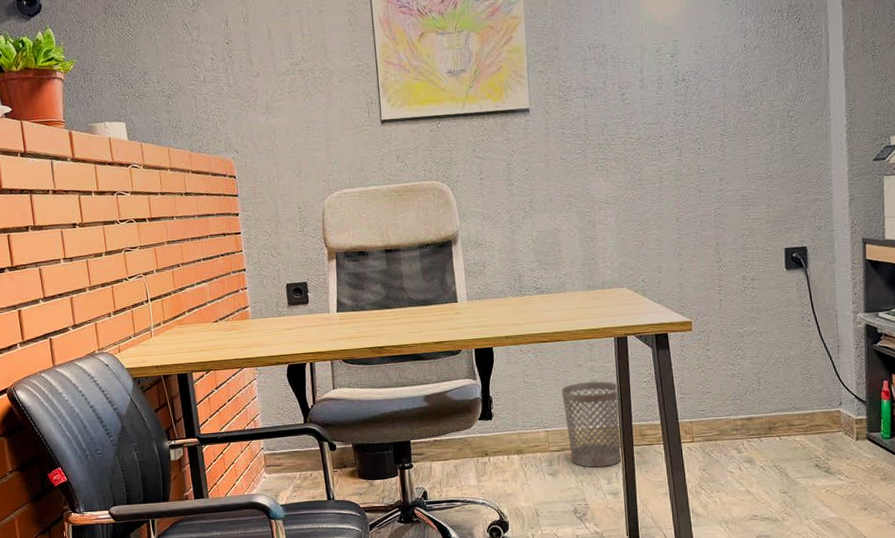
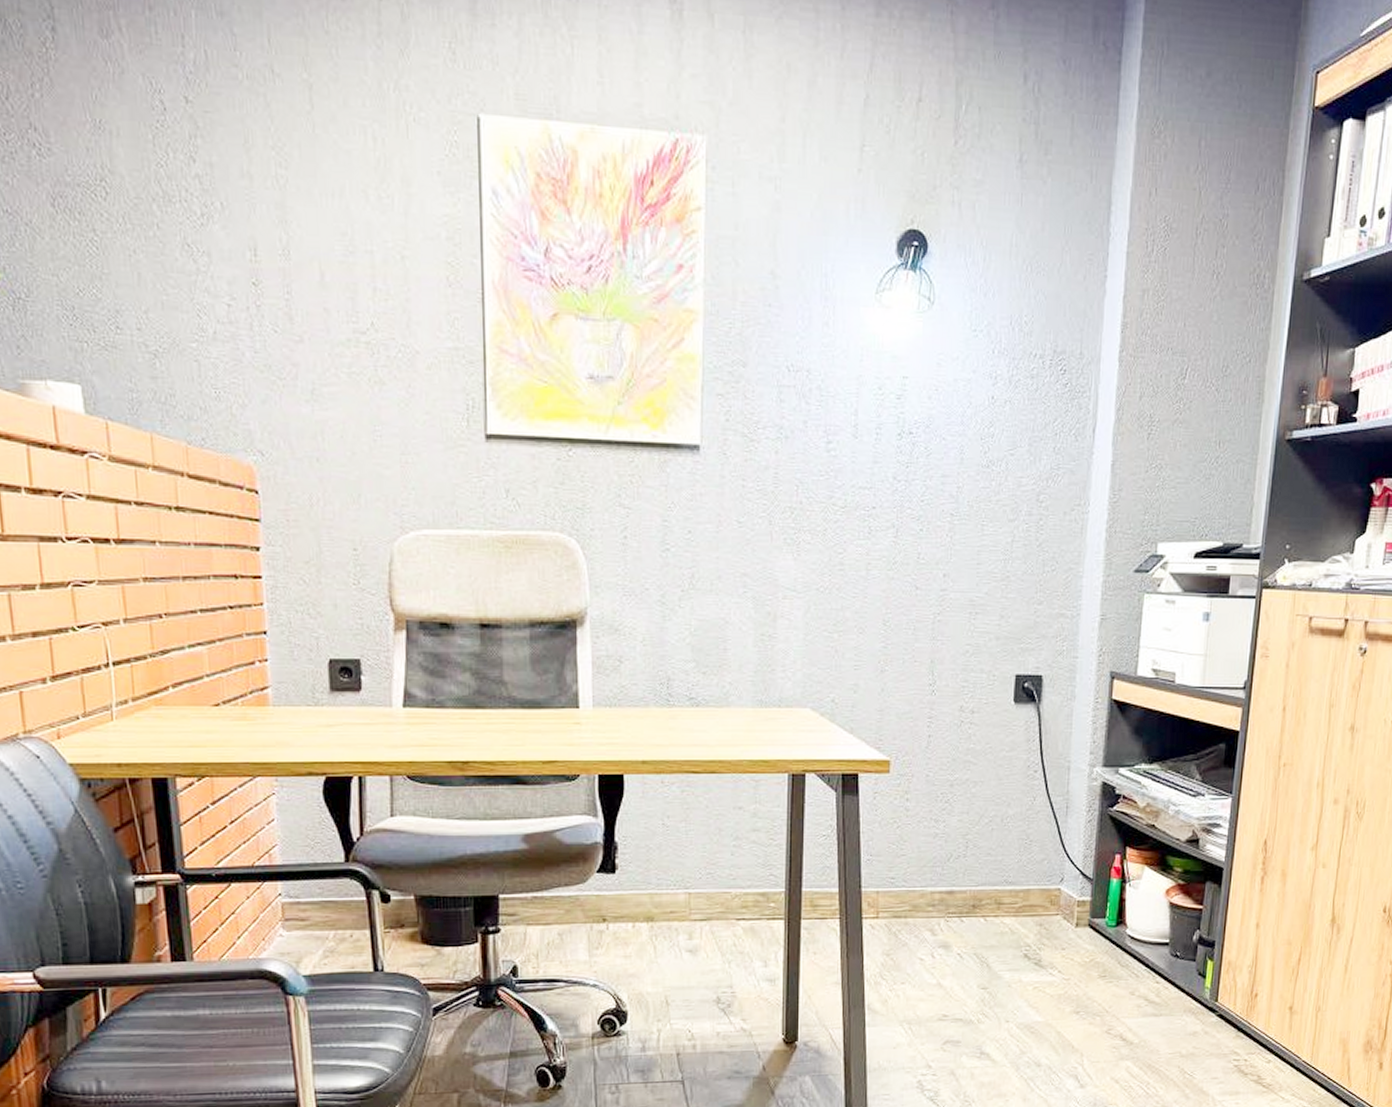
wastebasket: present [561,381,622,468] -> none [713,831,788,945]

